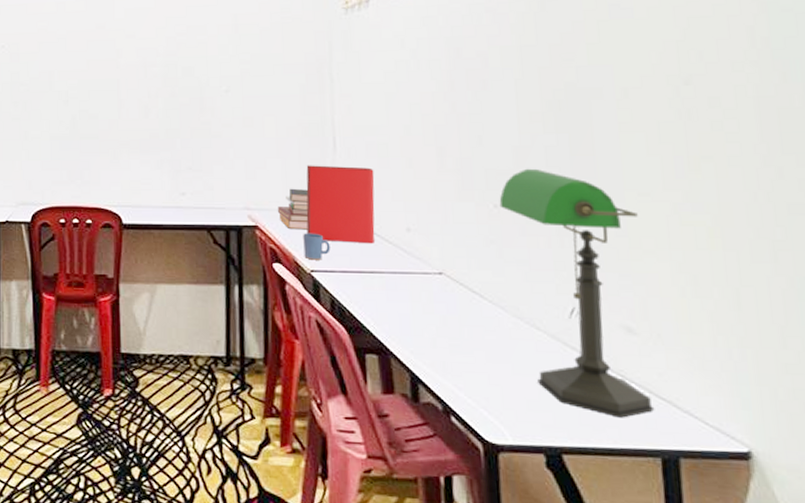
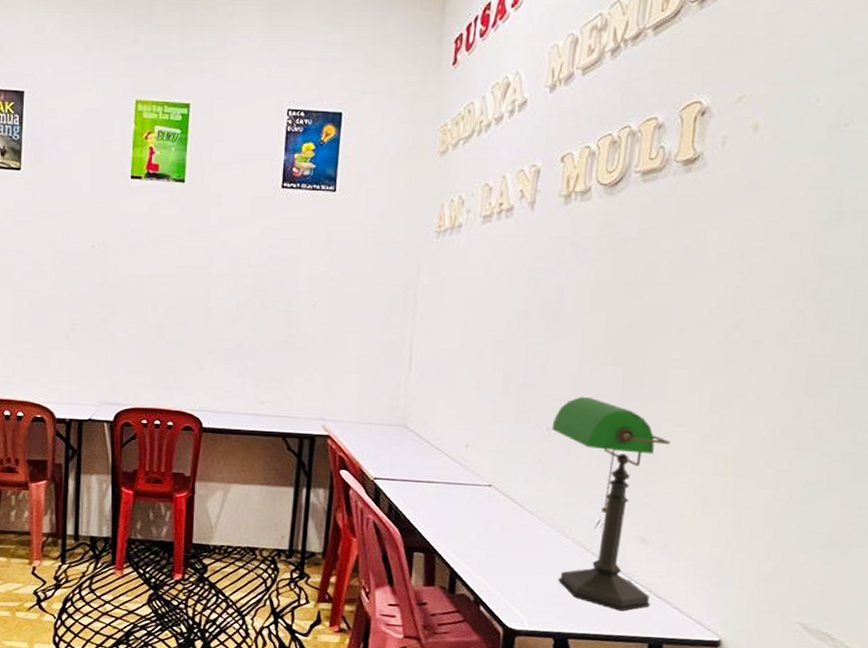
books: present [277,188,309,230] -> none [349,402,380,441]
mug: present [303,233,330,260] -> none [370,444,395,469]
book: present [306,165,375,244] -> none [375,382,444,457]

